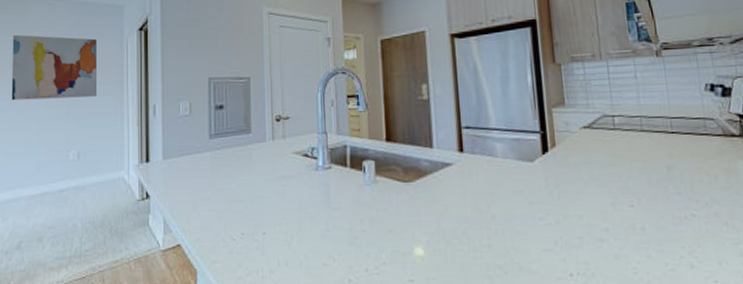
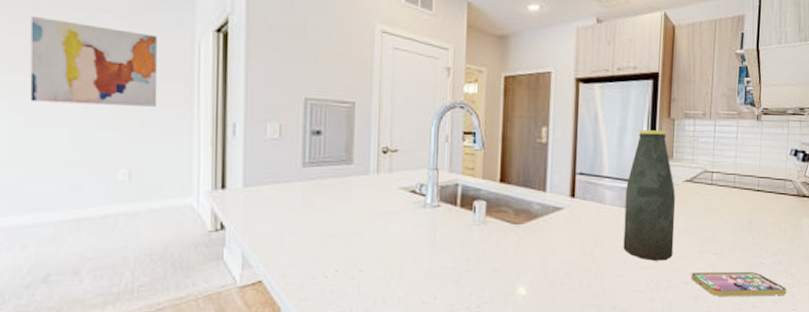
bottle: none [517,77,581,216] -> present [623,130,676,261]
smartphone: none [606,226,733,255] -> present [691,272,787,296]

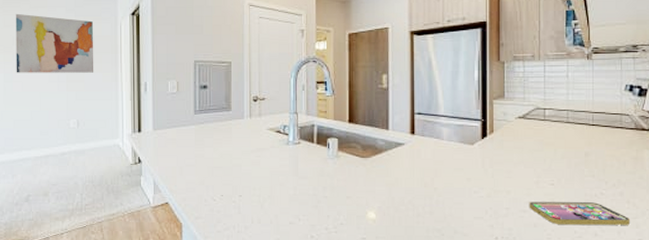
bottle: present [623,130,676,261] -> none [461,73,510,190]

